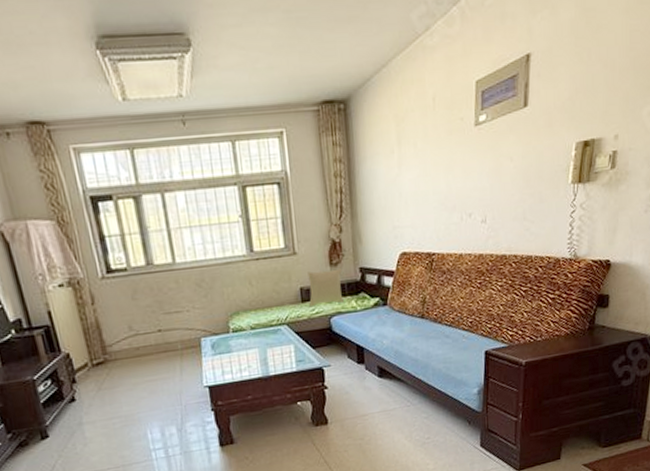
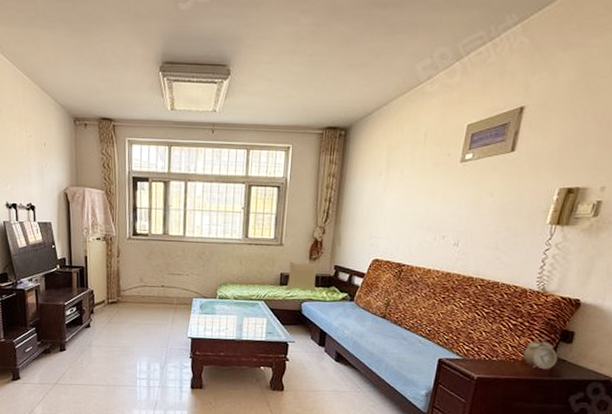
alarm clock: none [564,307,597,342] -> present [522,338,558,369]

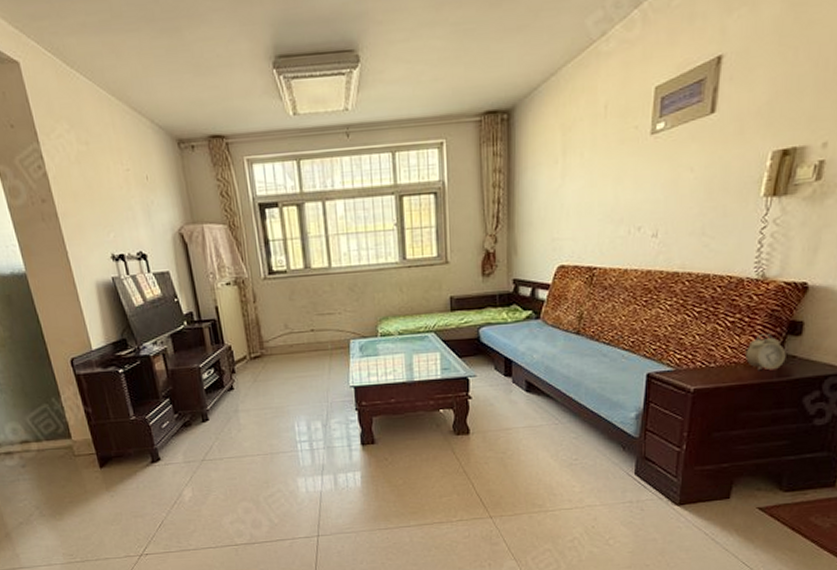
pillow: present [286,261,319,292] -> none [458,279,495,317]

